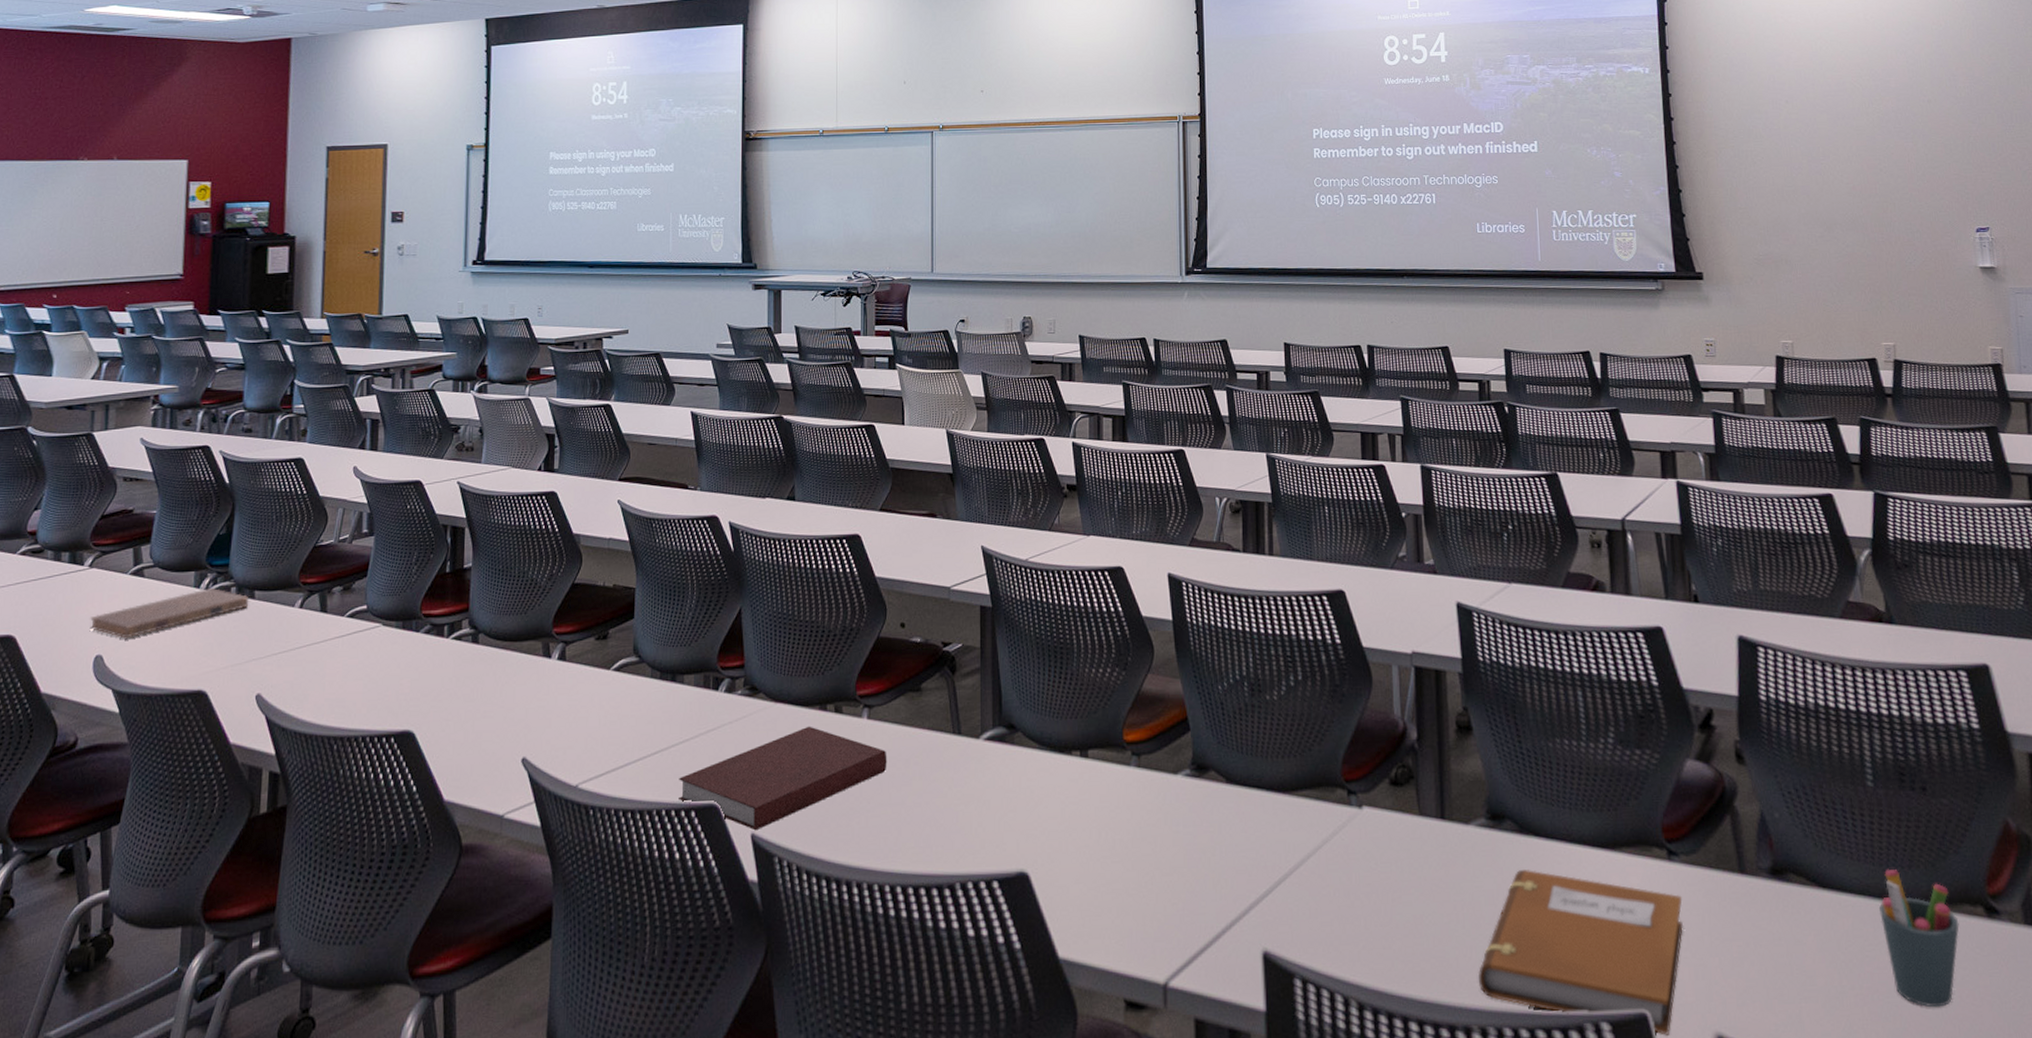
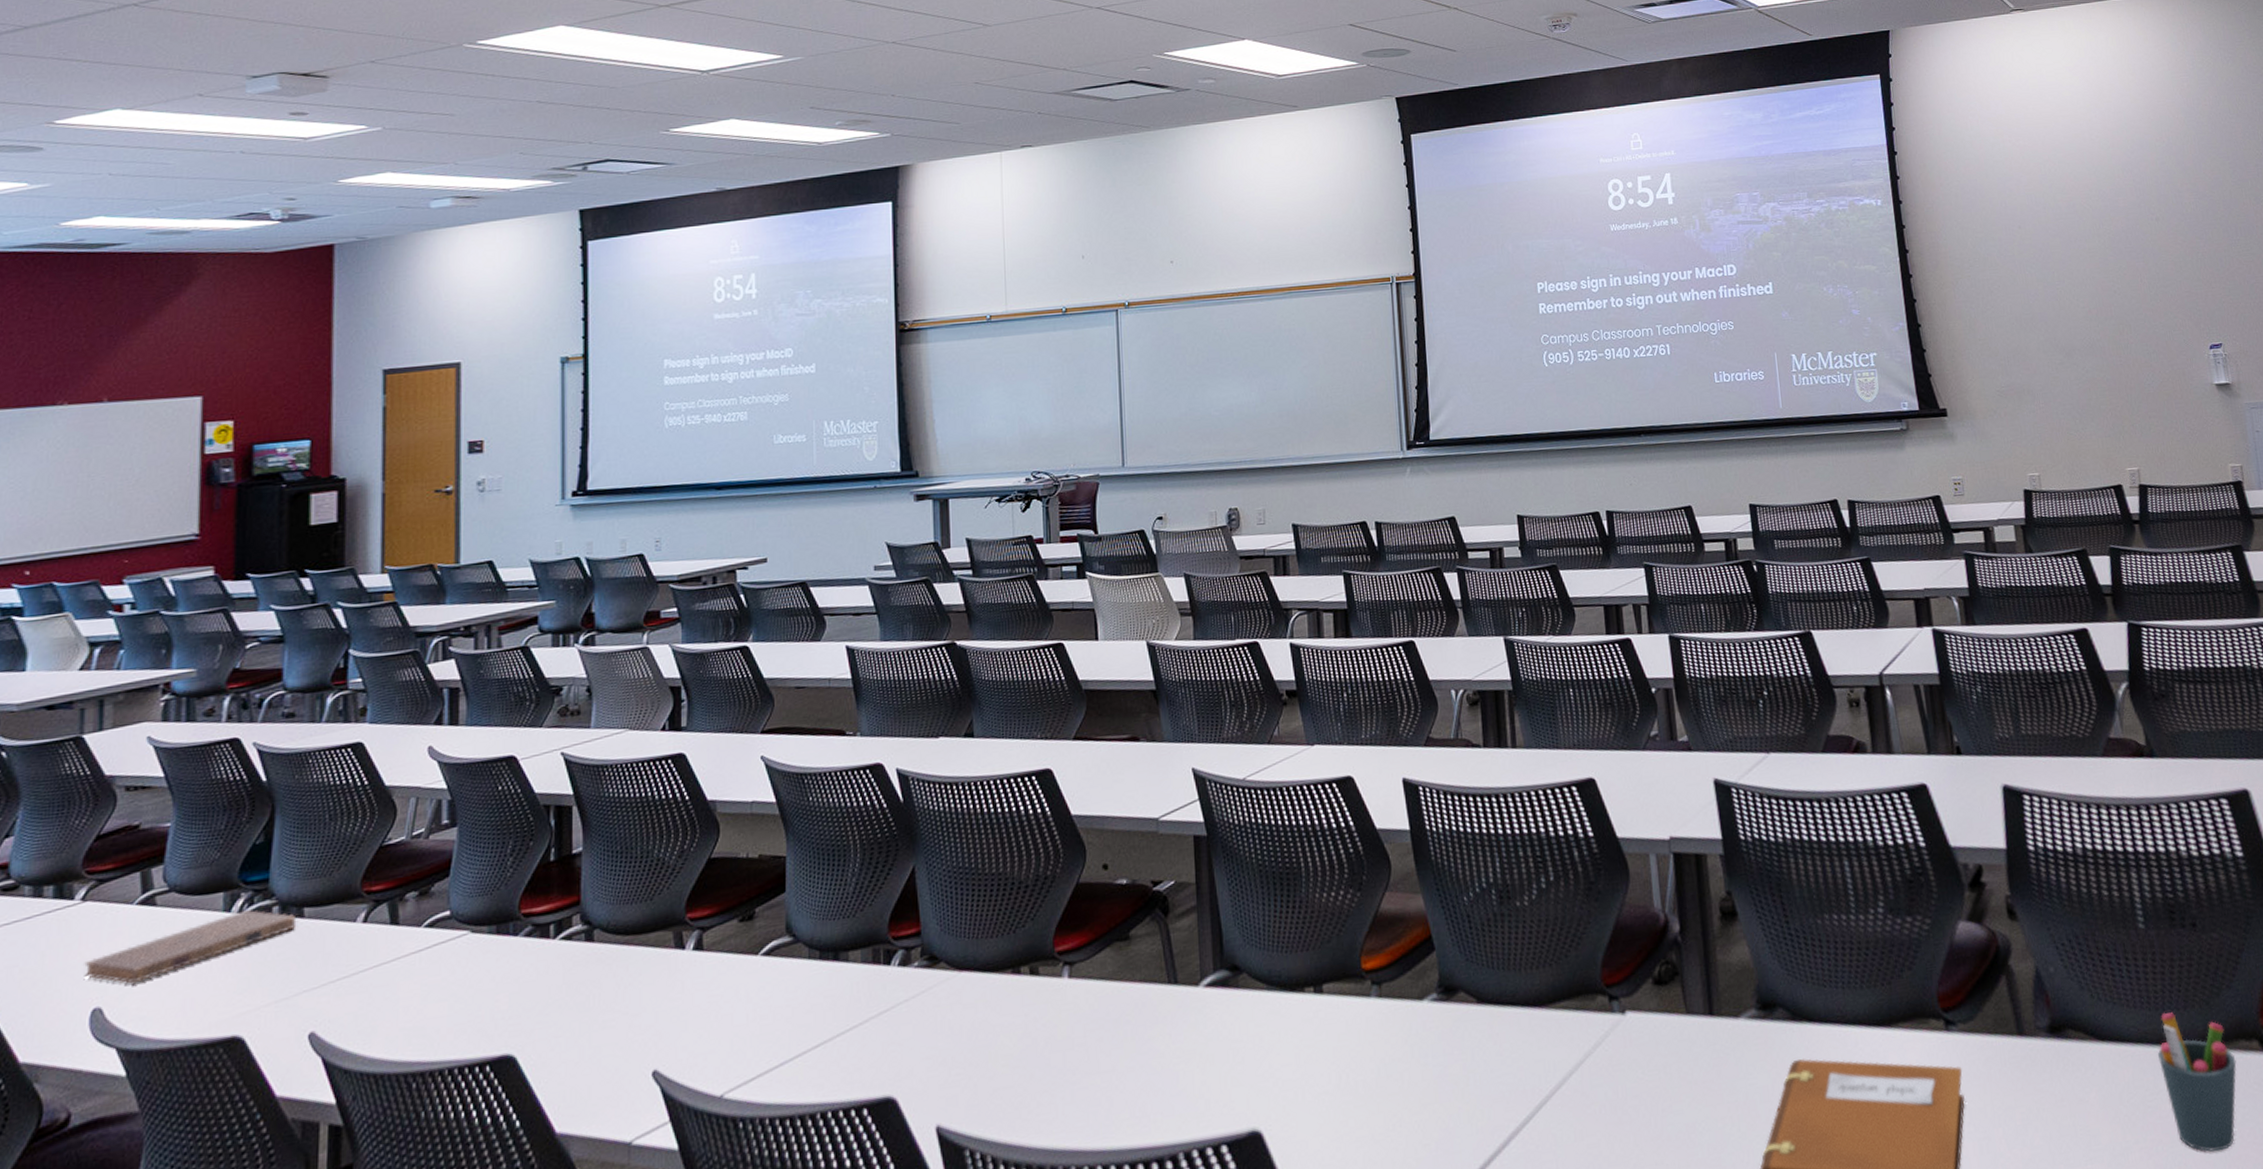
notebook: present [678,726,887,831] -> none [847,993,1094,1123]

